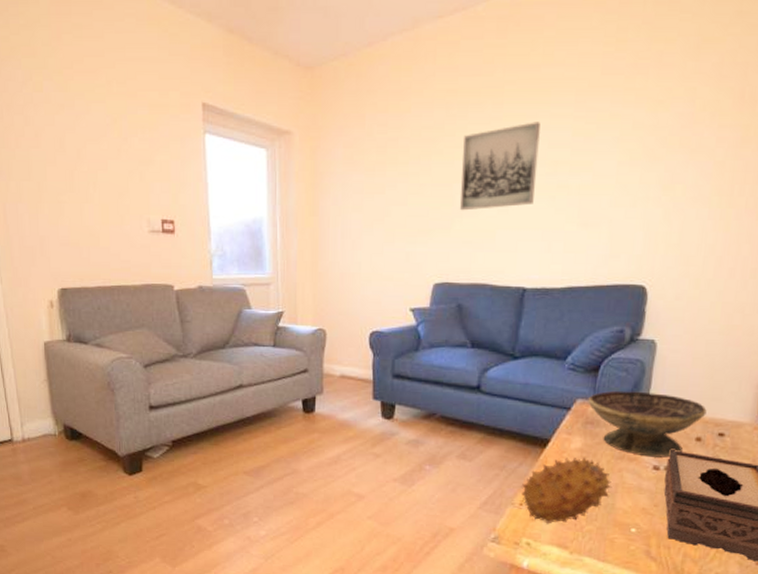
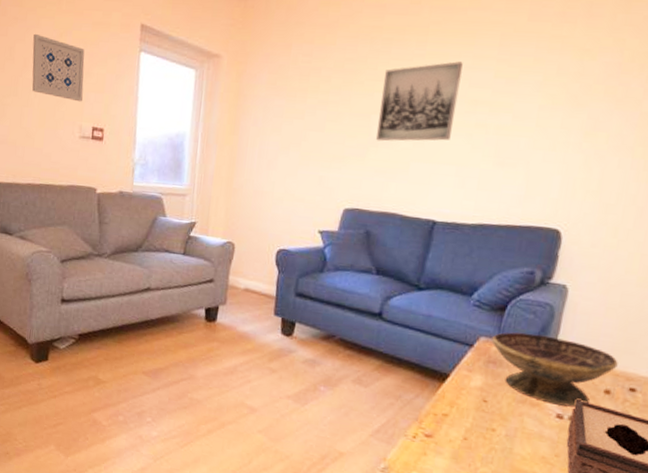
wall art: none [84,120,147,193] -> present [32,33,85,102]
fruit: present [521,457,612,524] -> none [415,394,512,462]

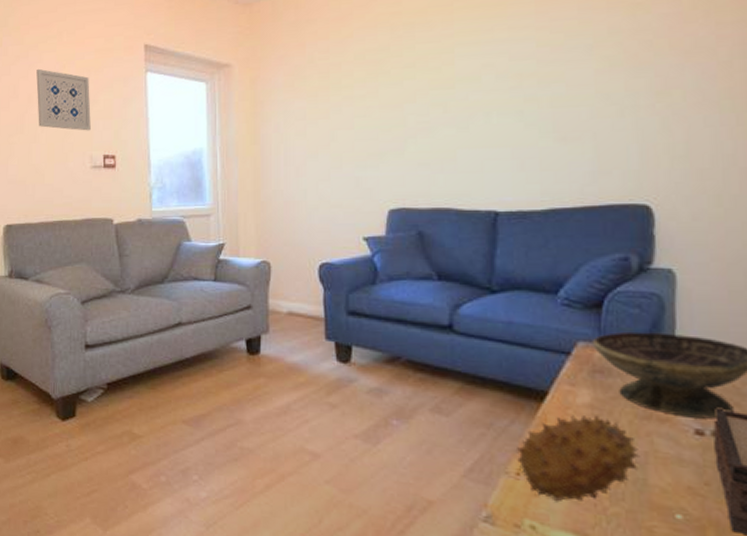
wall art: present [375,61,463,142] -> none [412,35,499,132]
fruit: none [415,394,512,462] -> present [517,415,641,502]

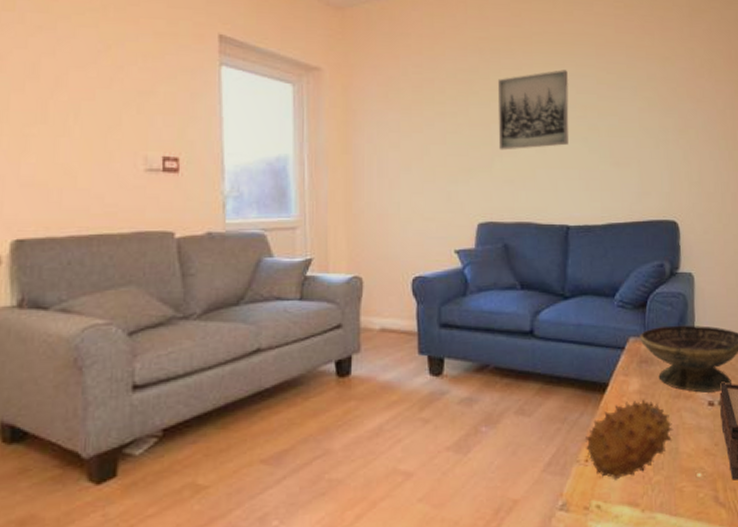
wall art: present [36,68,91,131] -> none [67,45,146,127]
wall art: none [412,35,499,132] -> present [498,70,569,150]

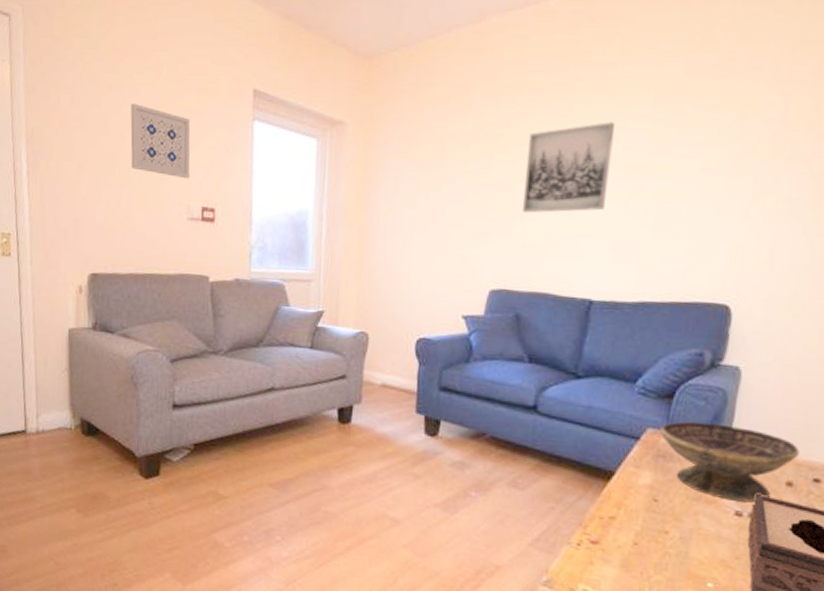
wall art: none [67,45,146,127] -> present [130,103,191,179]
fruit: present [586,399,674,481] -> none [580,494,686,570]

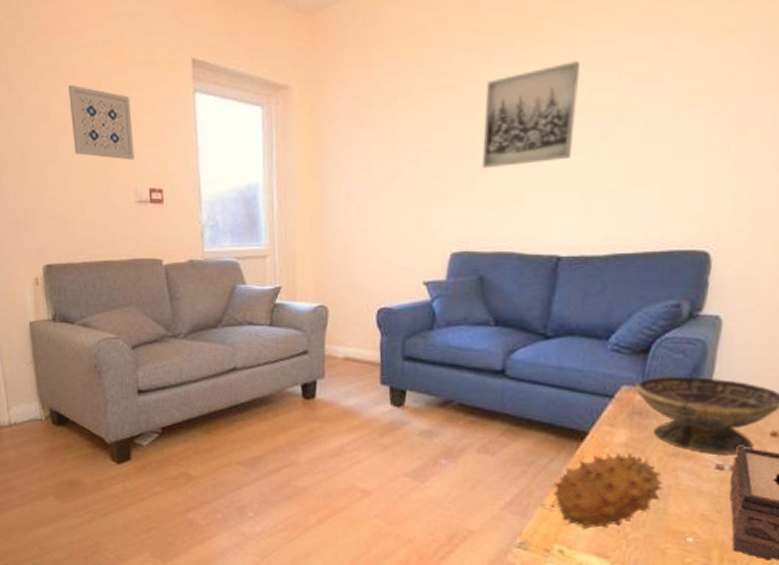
fruit: none [580,494,686,570] -> present [553,453,664,530]

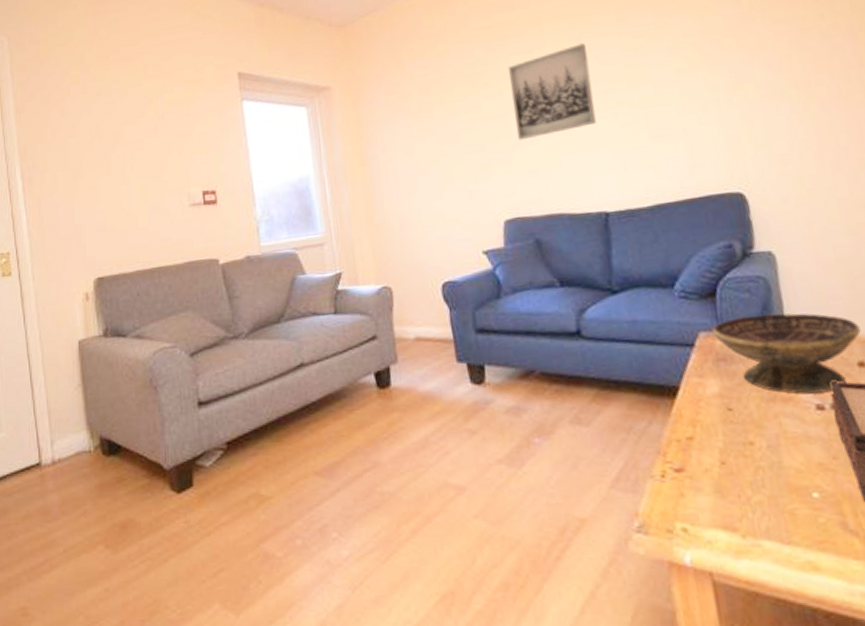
wall art: present [68,84,134,160] -> none [121,104,186,168]
fruit: present [553,453,664,530] -> none [658,404,773,500]

